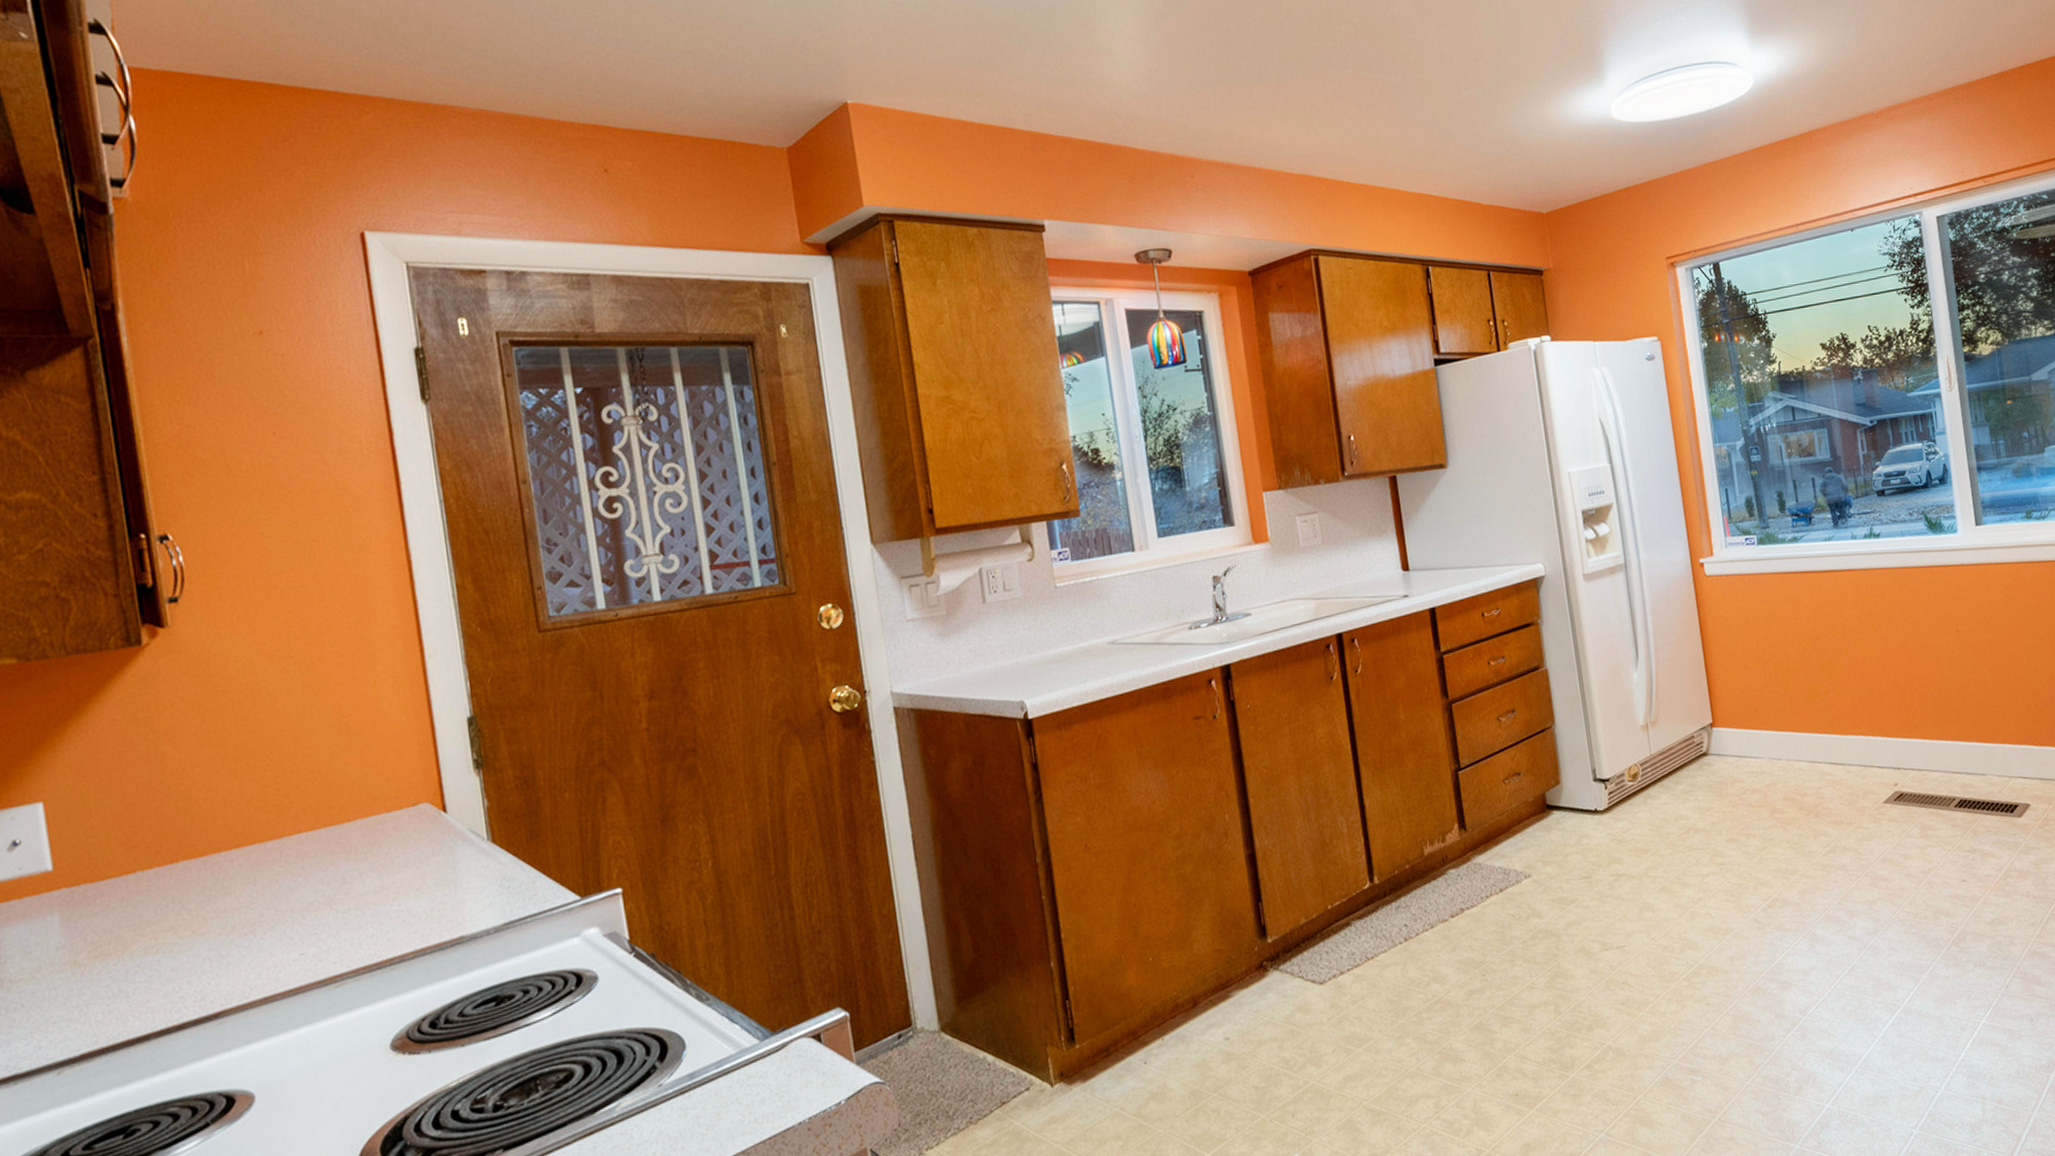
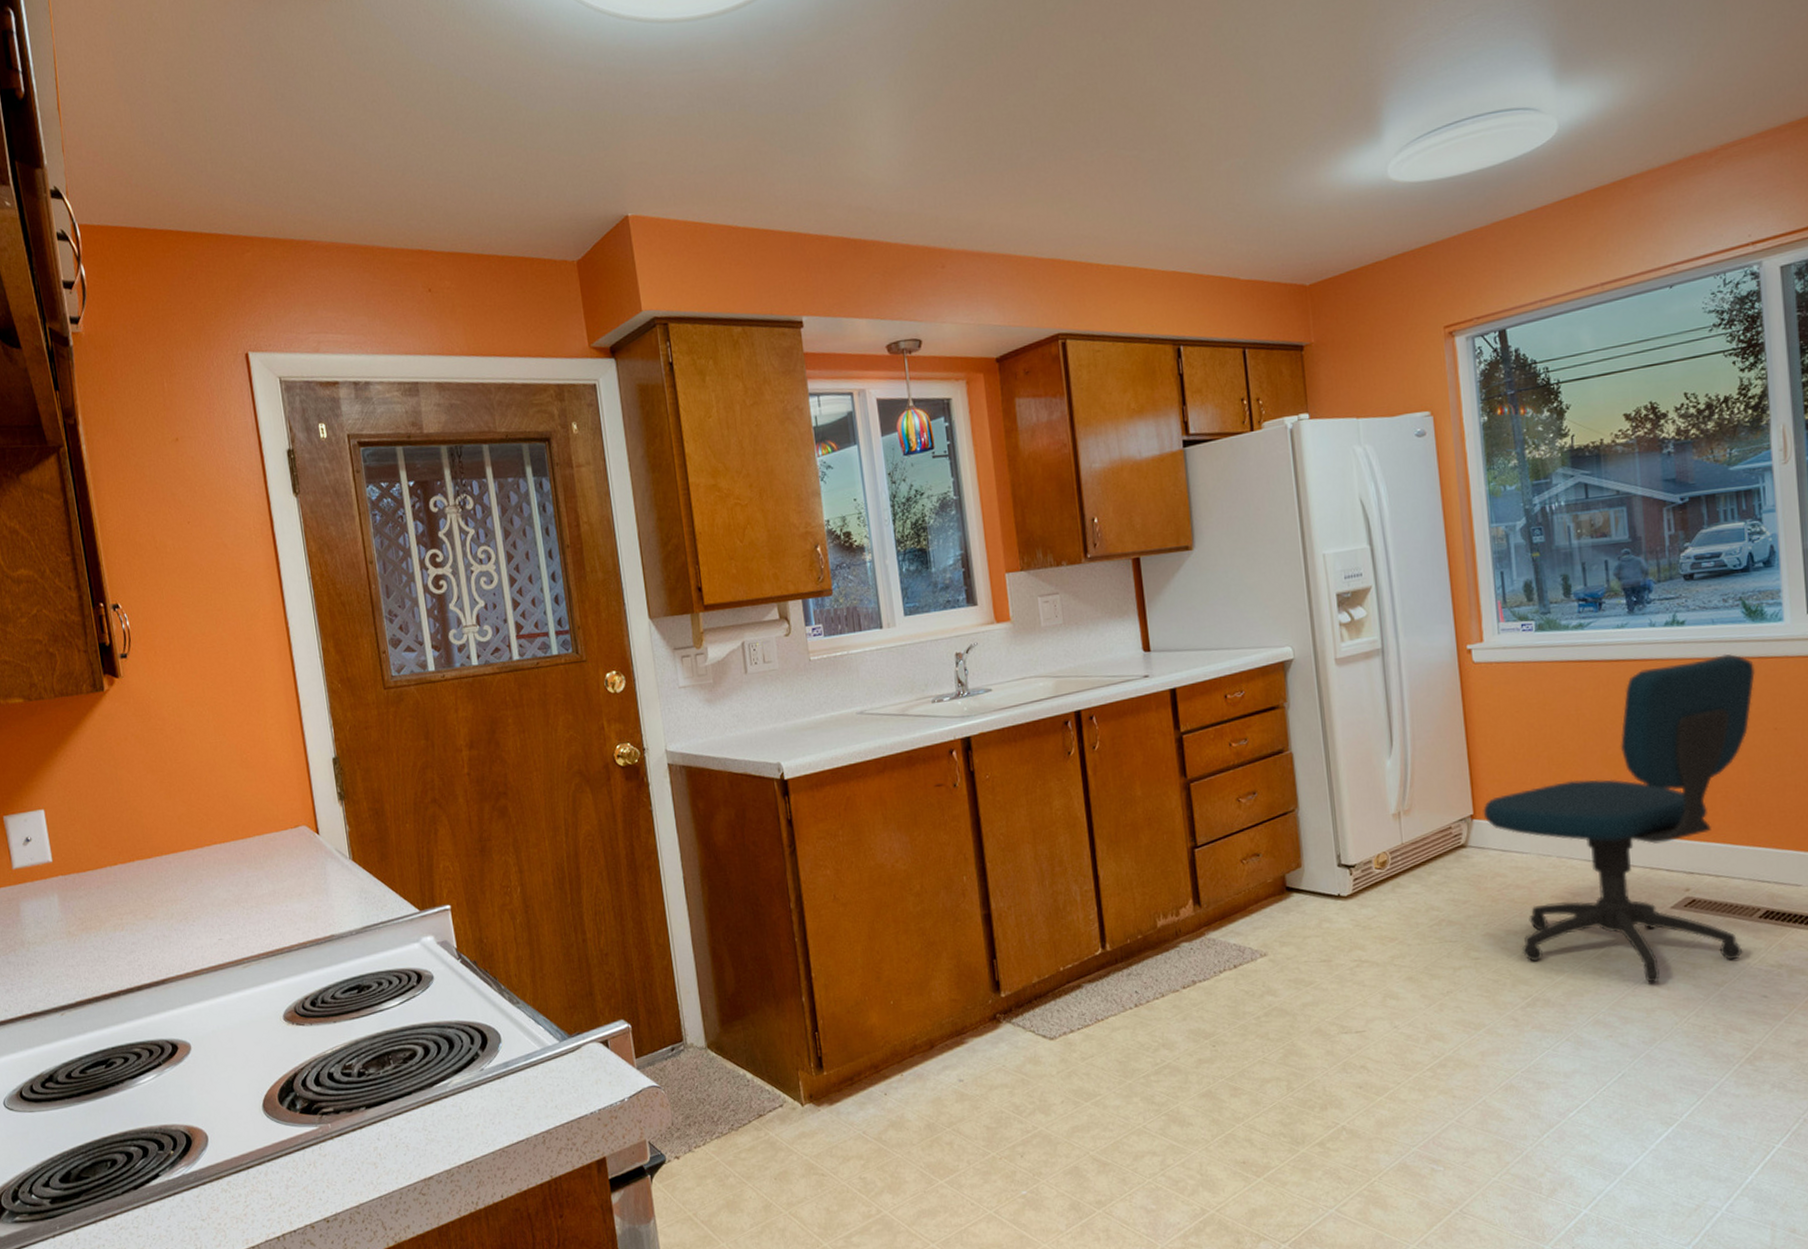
office chair: none [1720,563,1944,877] -> present [1483,653,1756,984]

